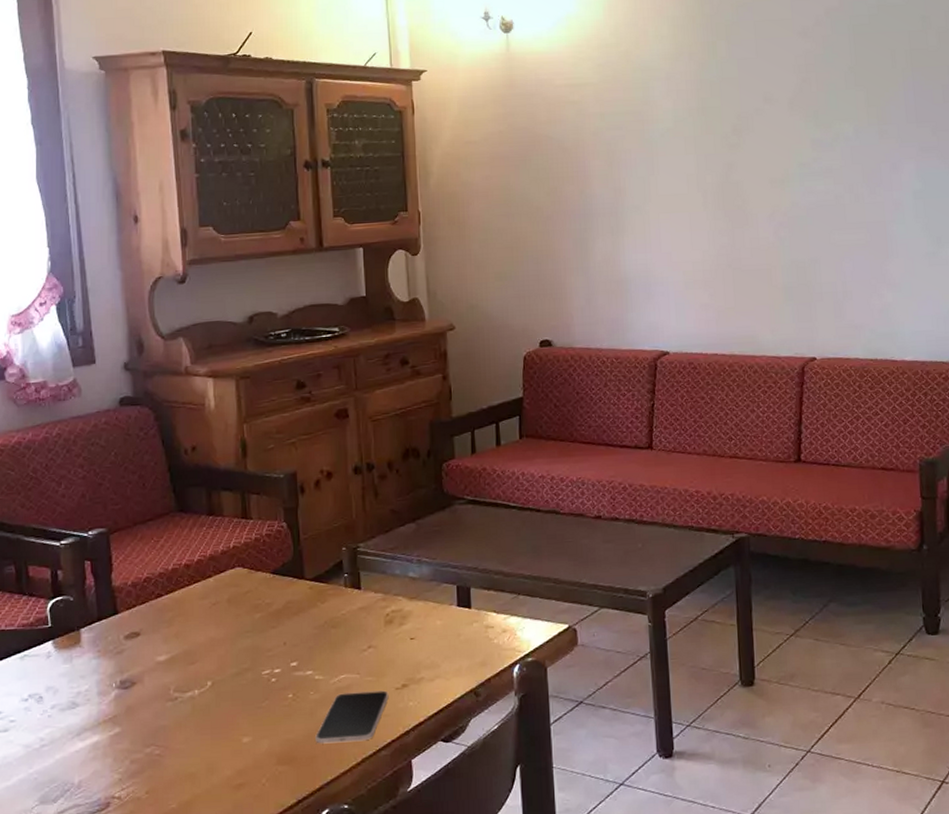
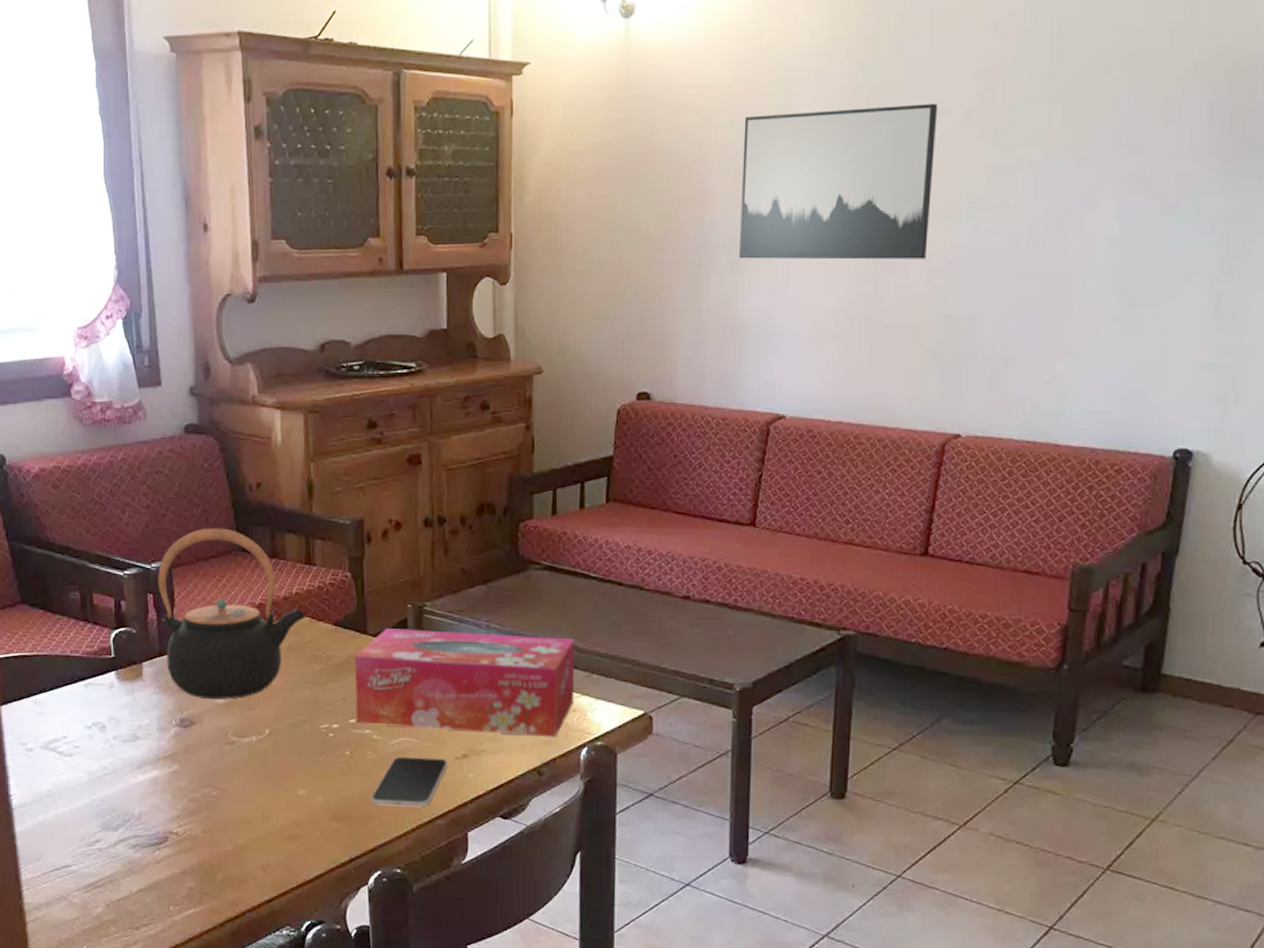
teapot: none [95,491,245,658] -> present [158,528,307,699]
tissue box: none [293,565,504,666] -> present [354,628,575,737]
wall art: none [612,93,772,224] -> present [739,103,938,260]

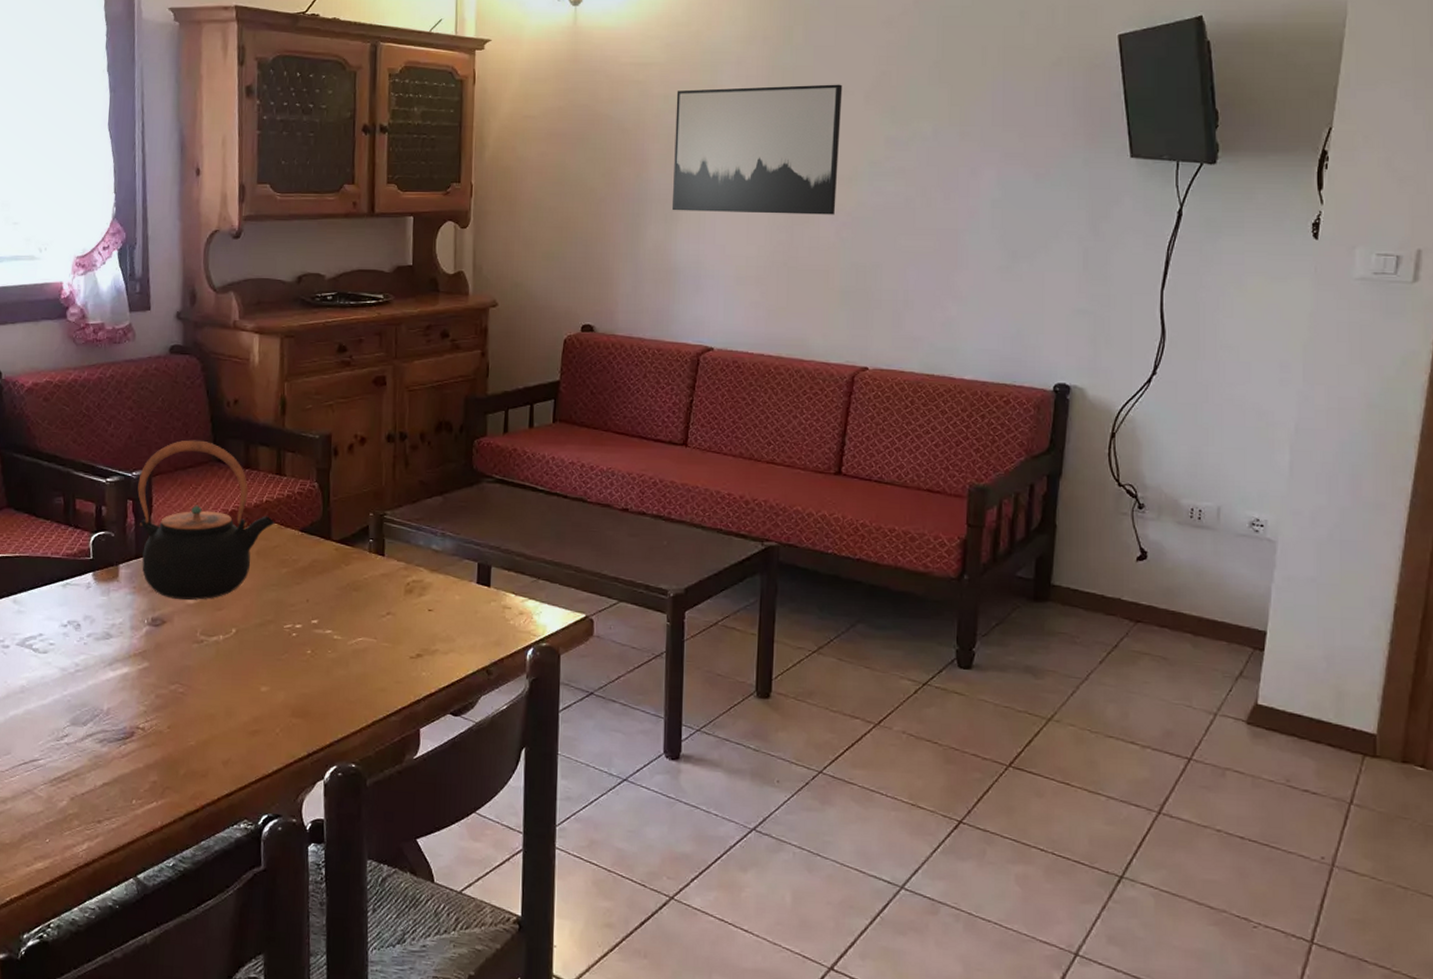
tissue box: present [354,628,575,737] -> none [318,535,523,639]
smartphone: present [371,756,448,808] -> none [329,655,403,705]

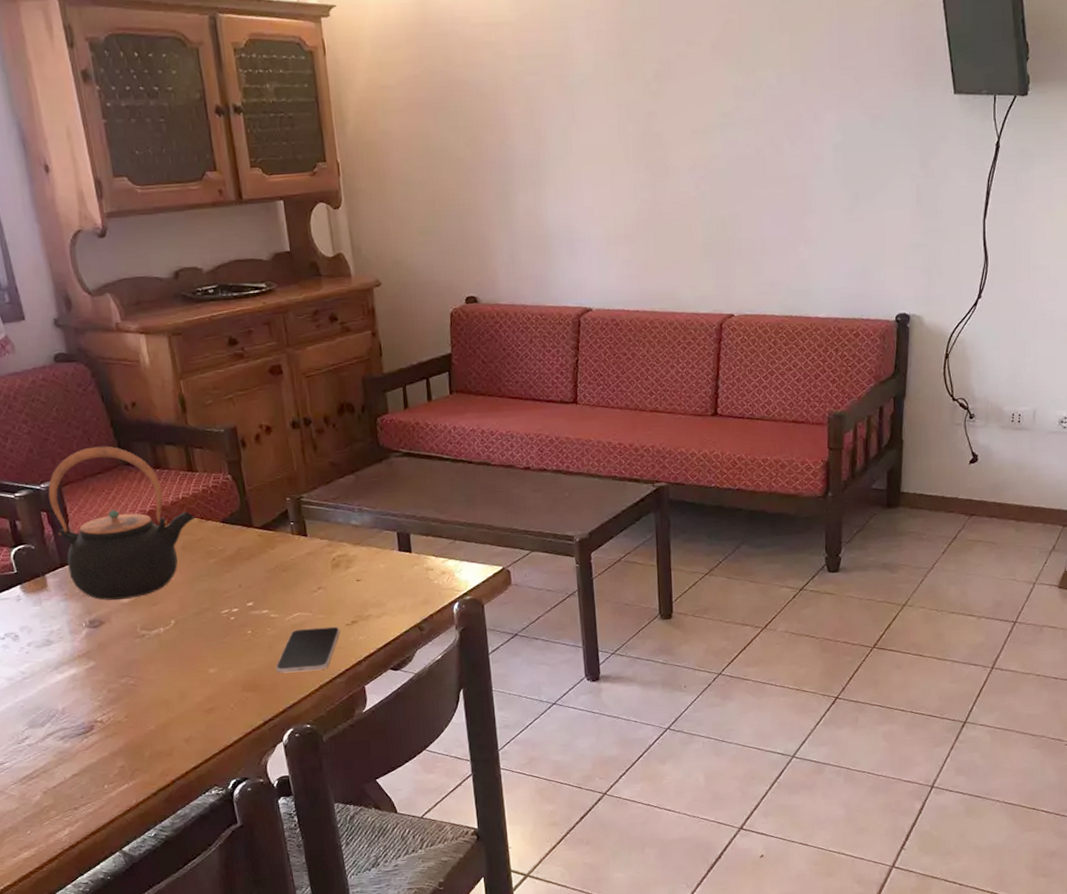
smartphone: none [329,655,403,705] -> present [276,626,340,673]
wall art: present [673,84,843,215] -> none [530,35,693,176]

